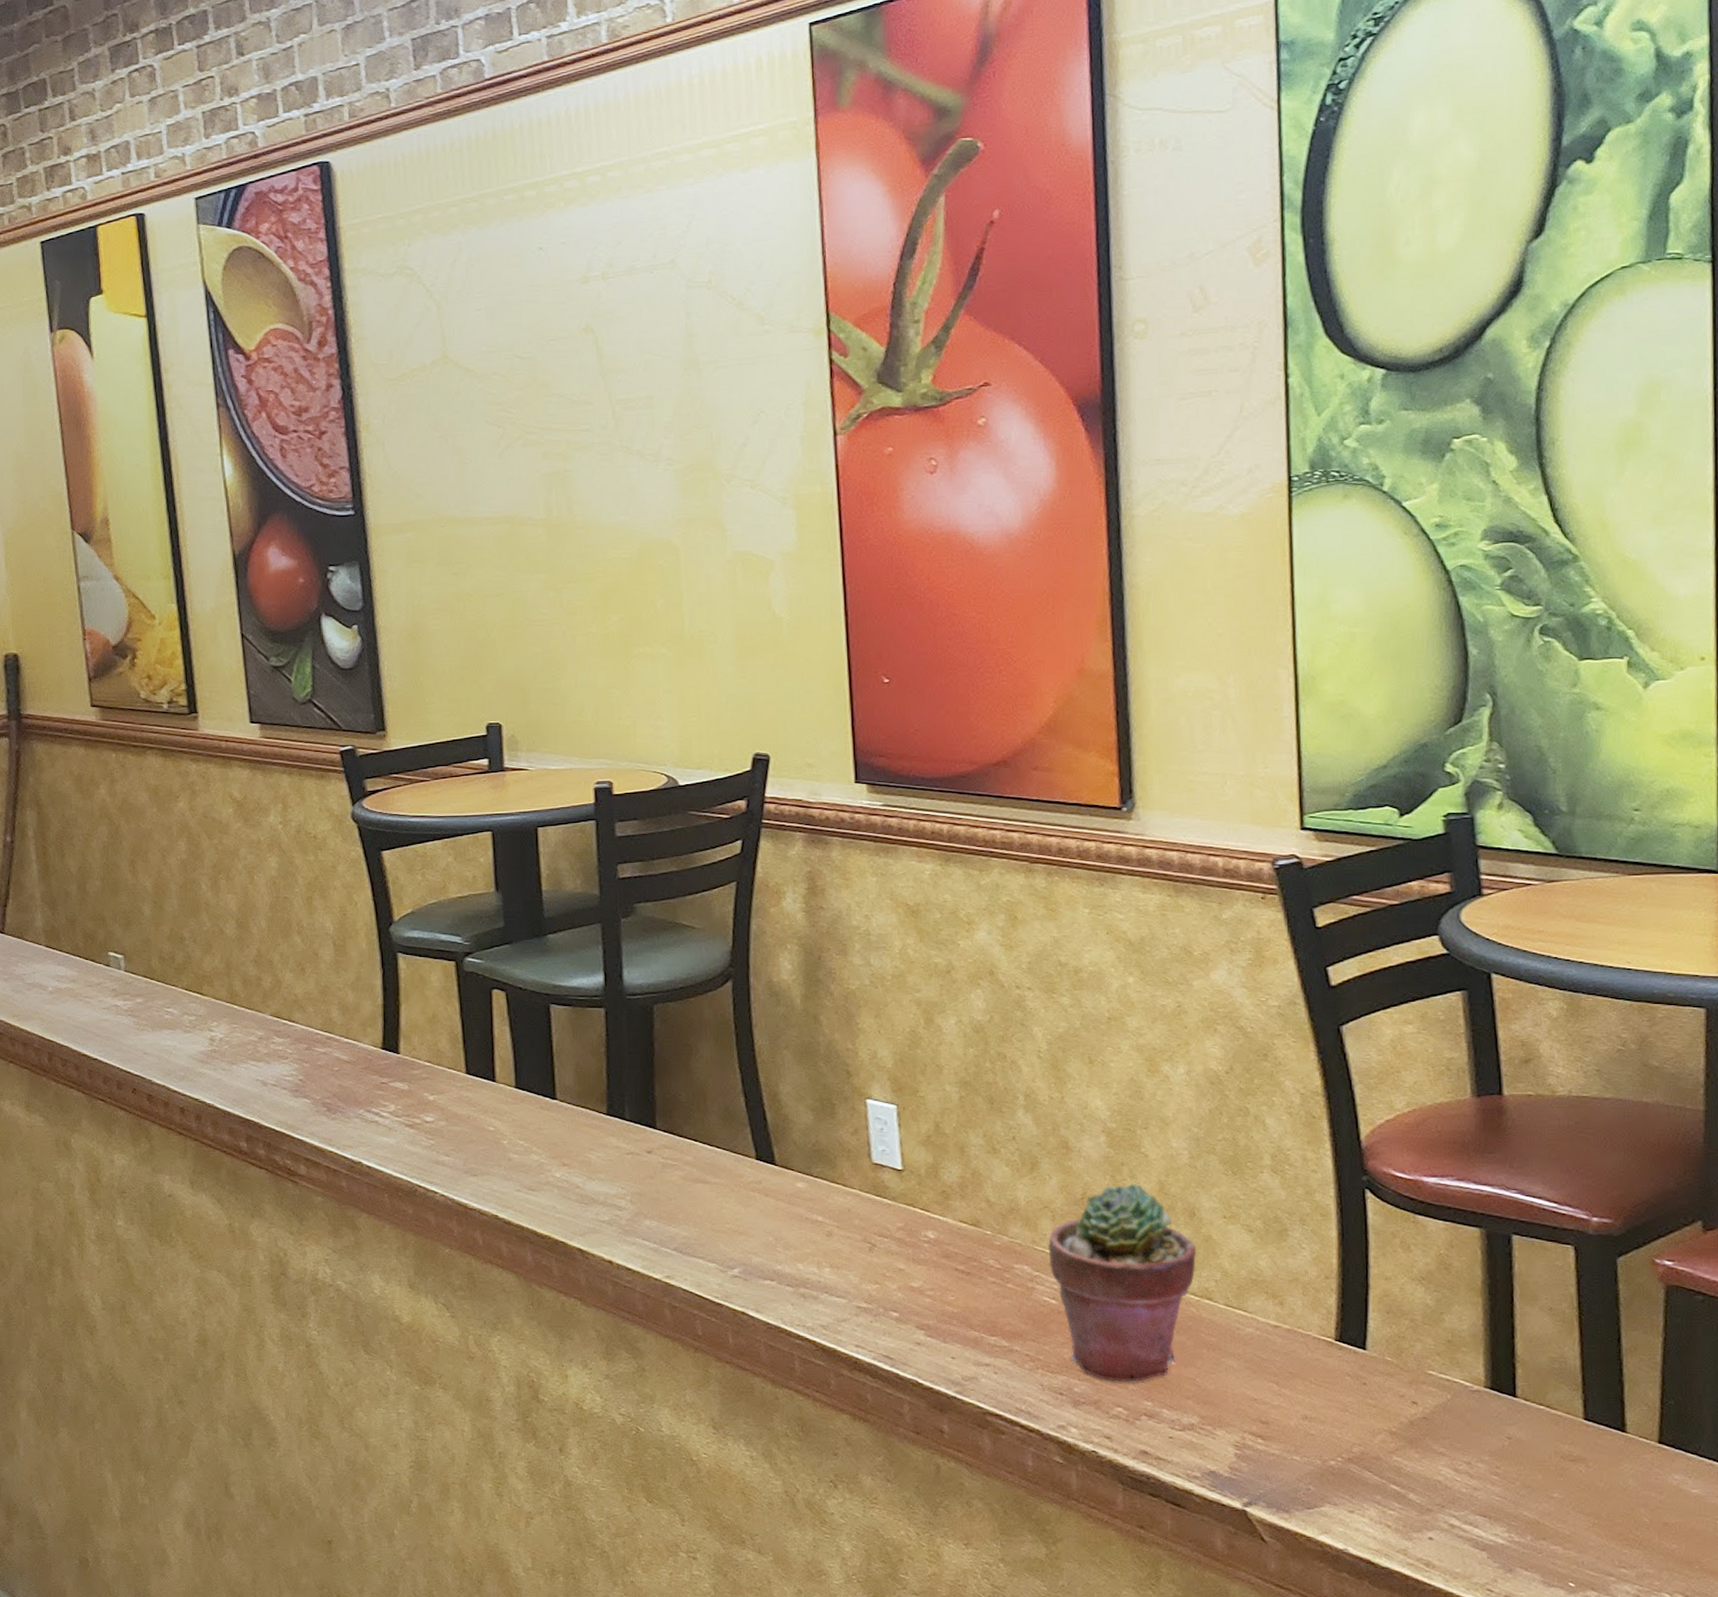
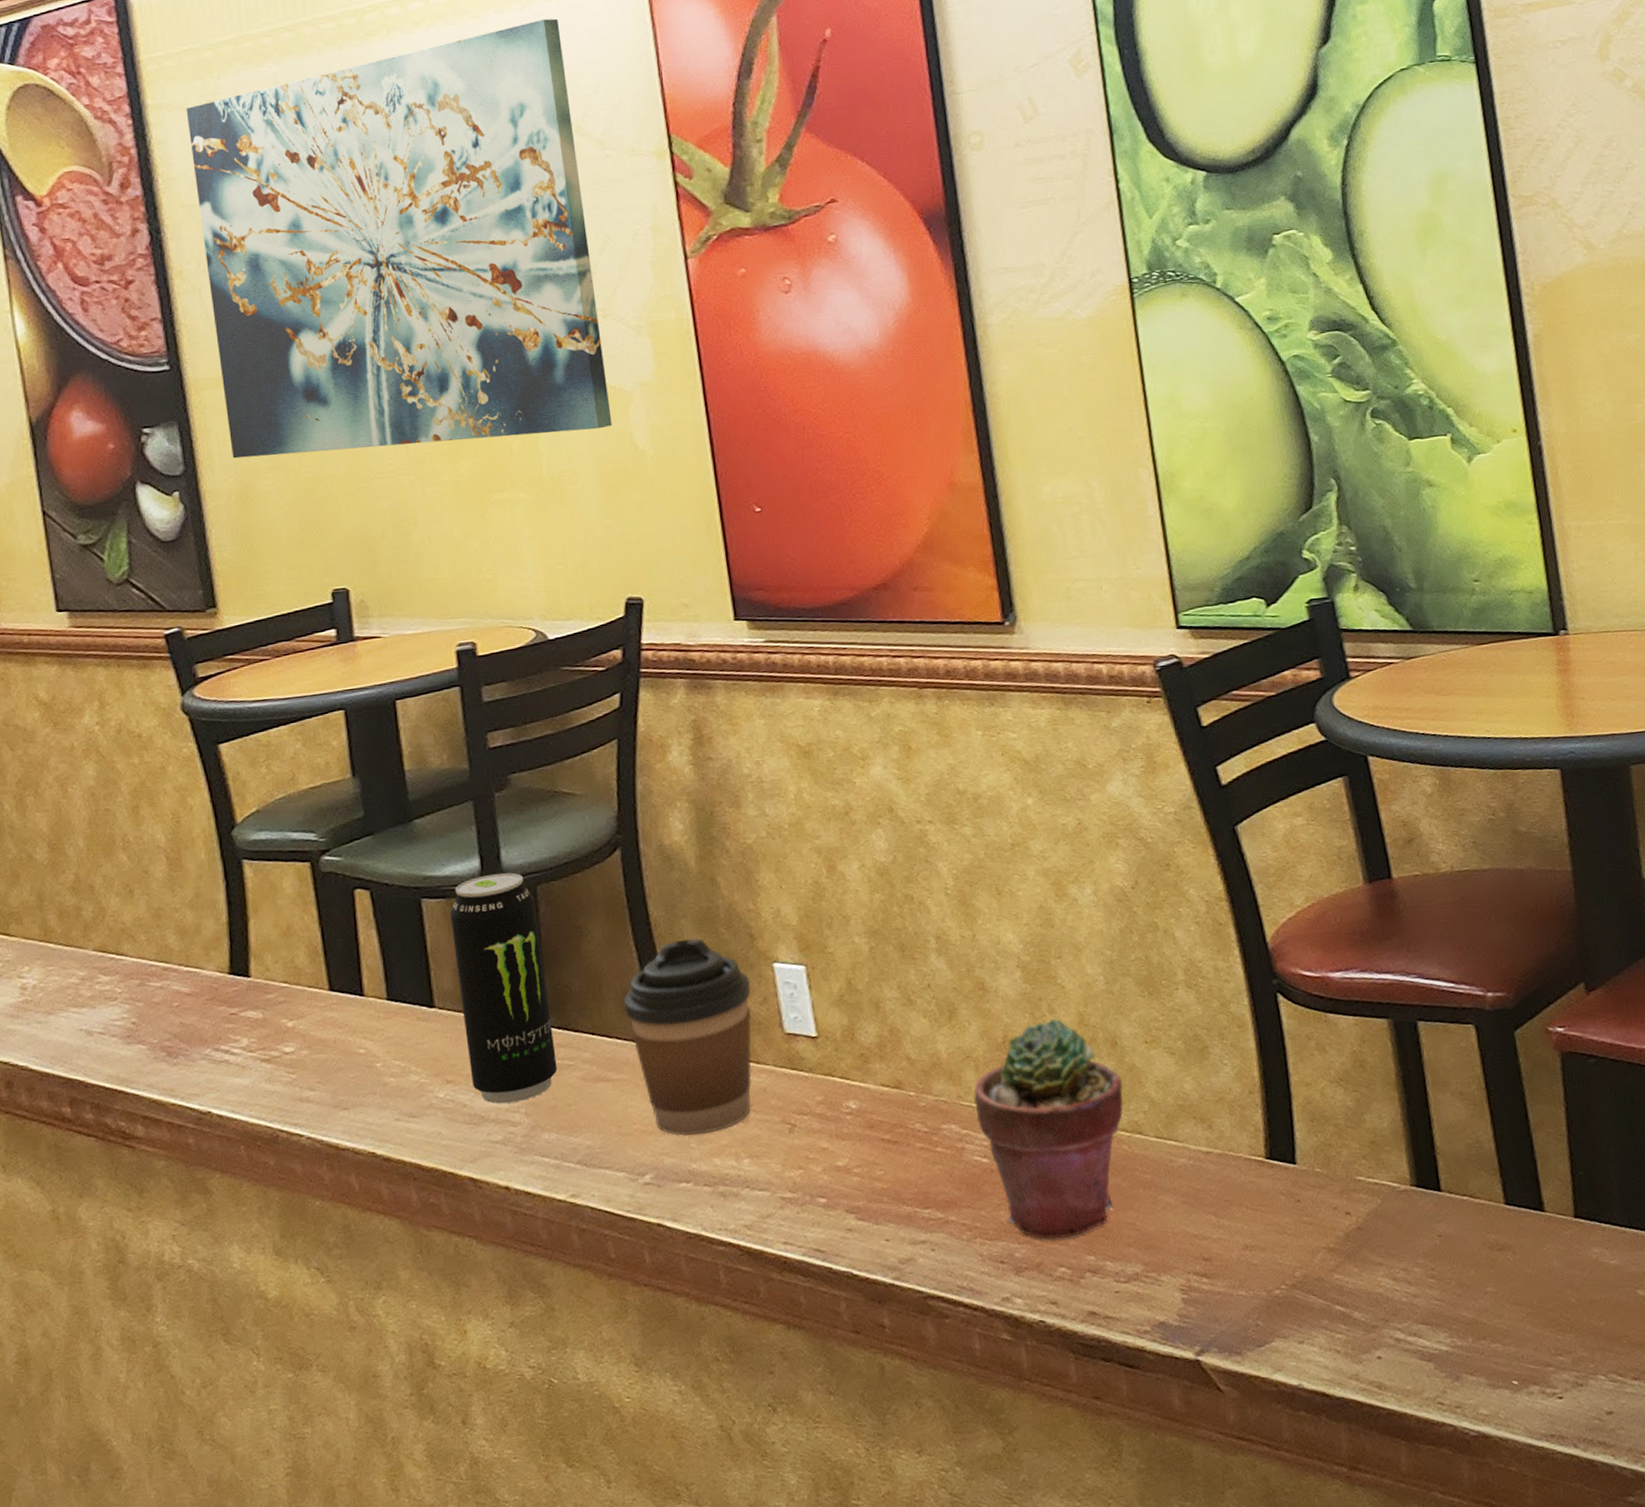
wall art: none [378,194,753,599] -> present [186,18,613,459]
beverage can: none [574,990,662,1190] -> present [449,872,558,1104]
coffee cup: none [725,1067,844,1241] -> present [623,937,752,1136]

